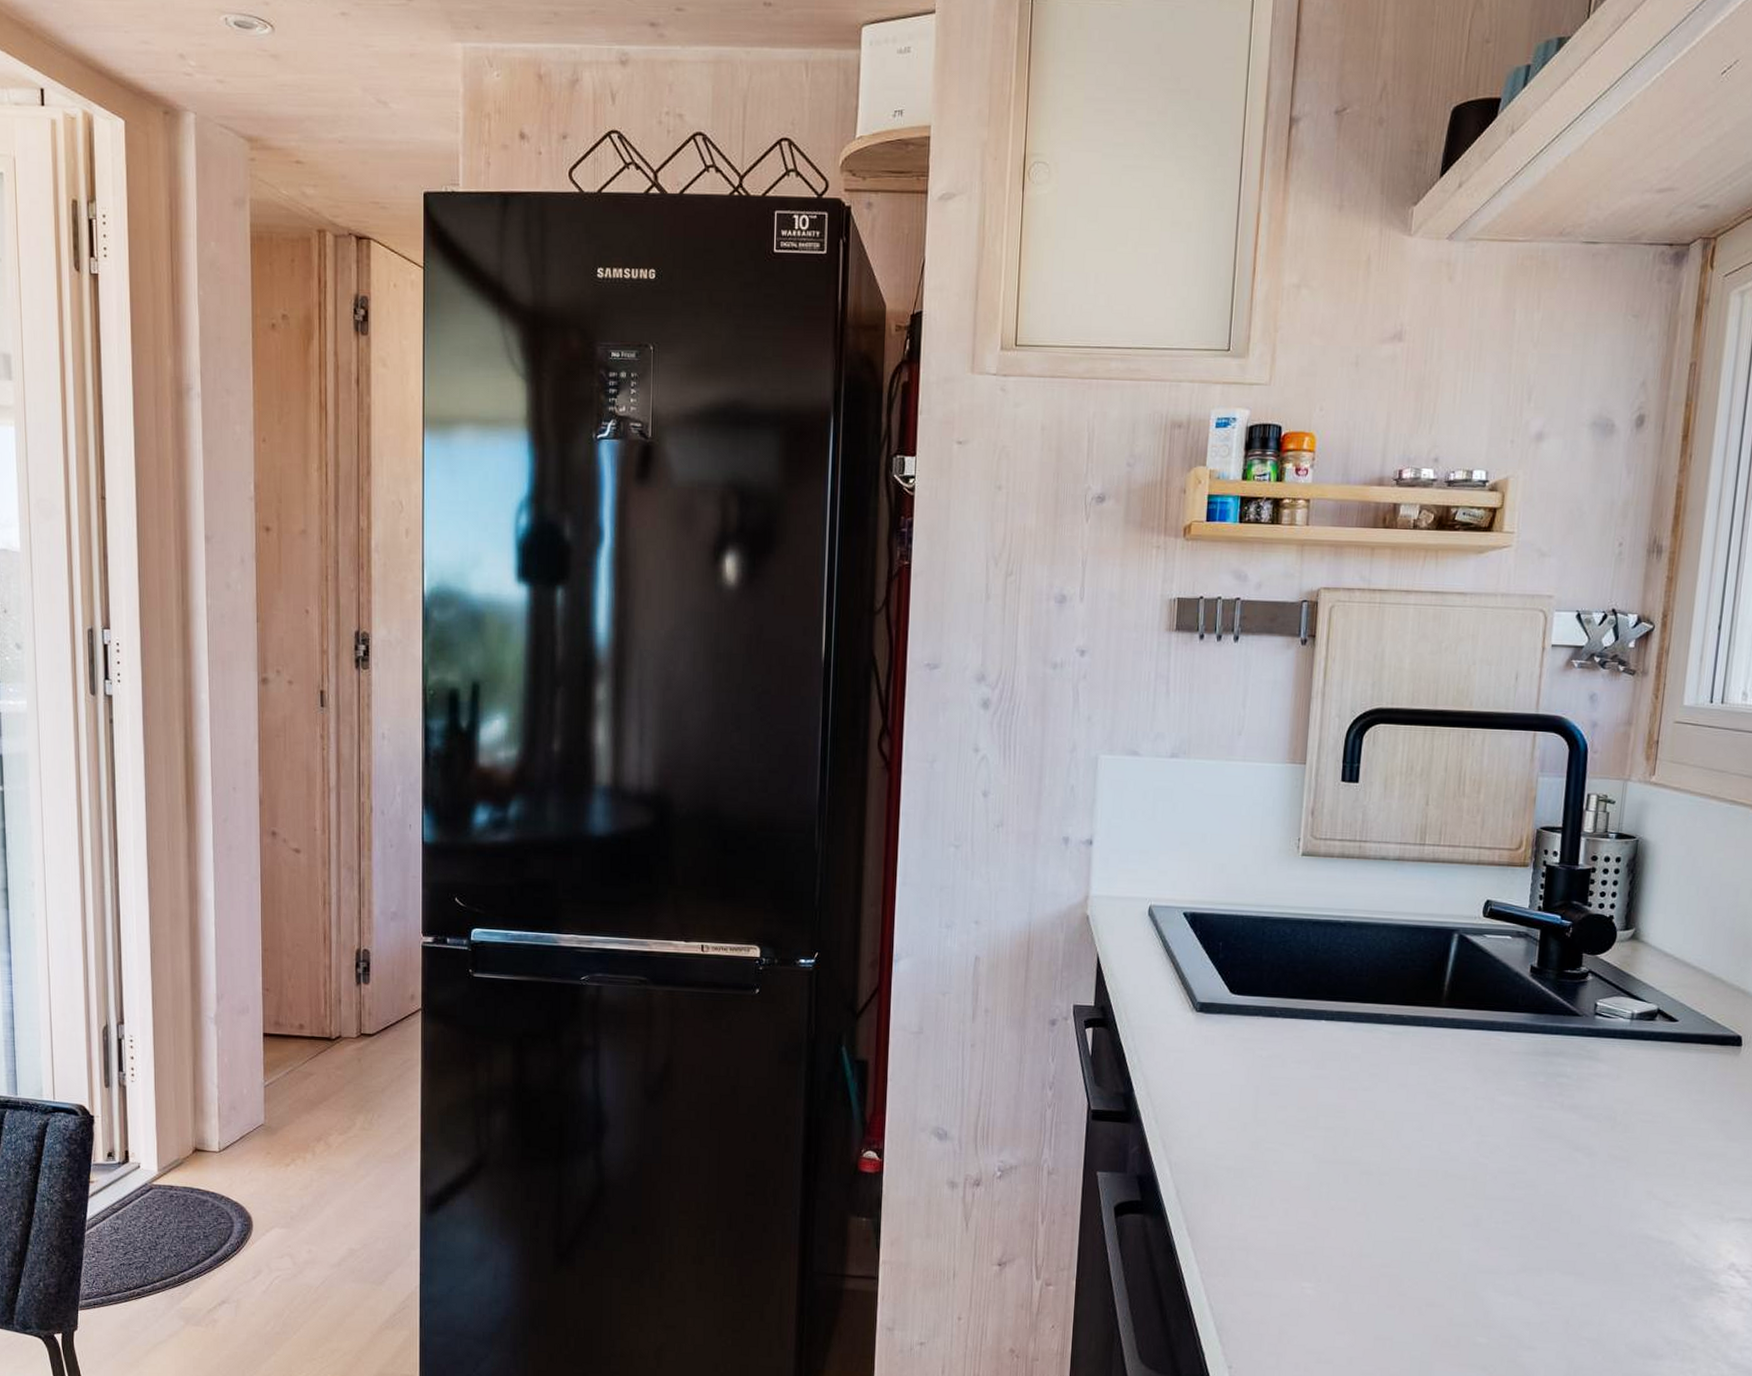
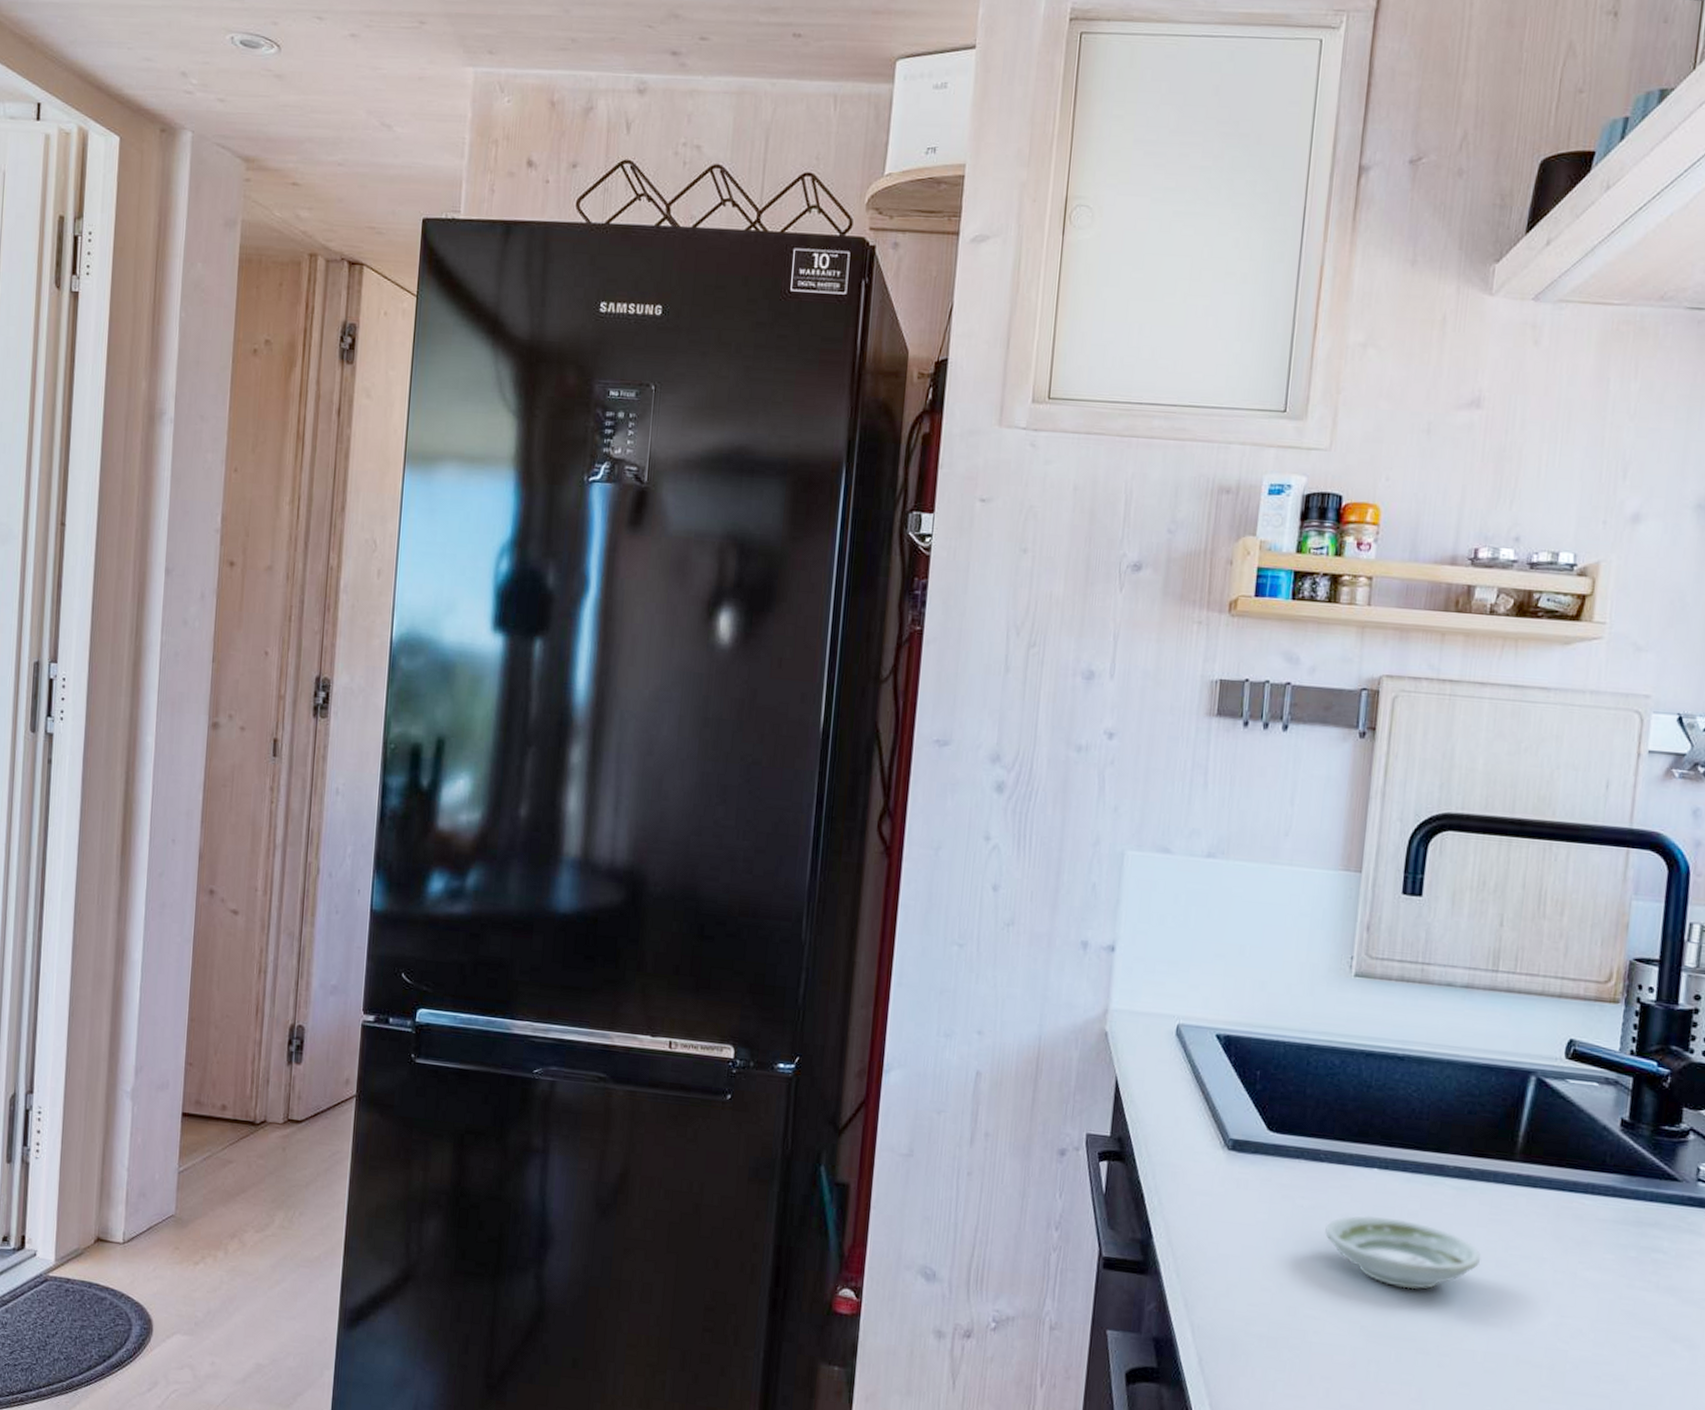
saucer: none [1281,1060,1414,1121] -> present [1325,1215,1481,1290]

